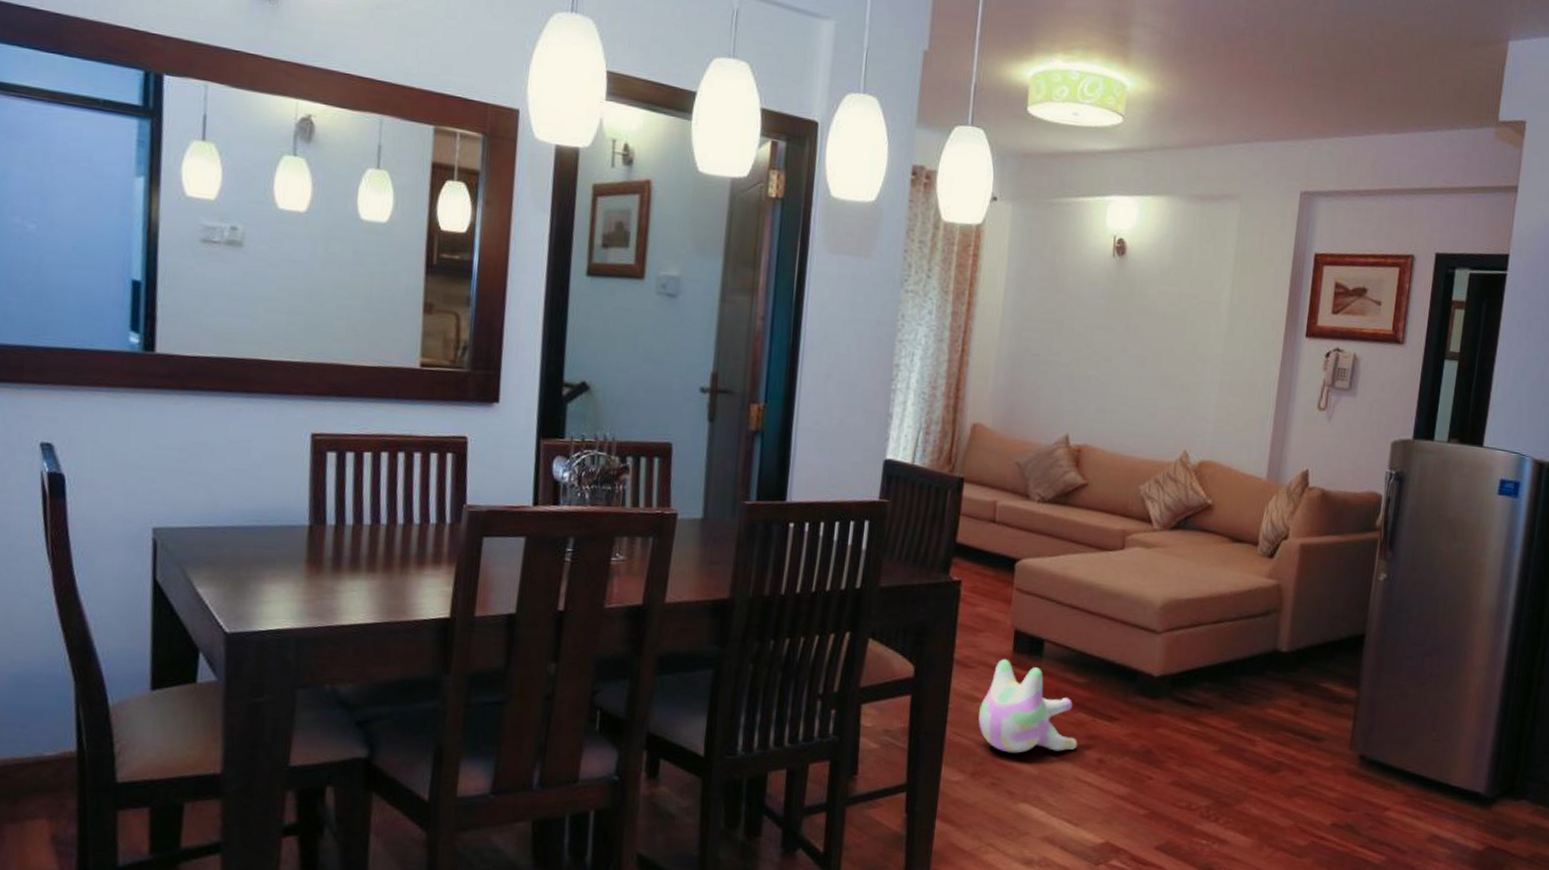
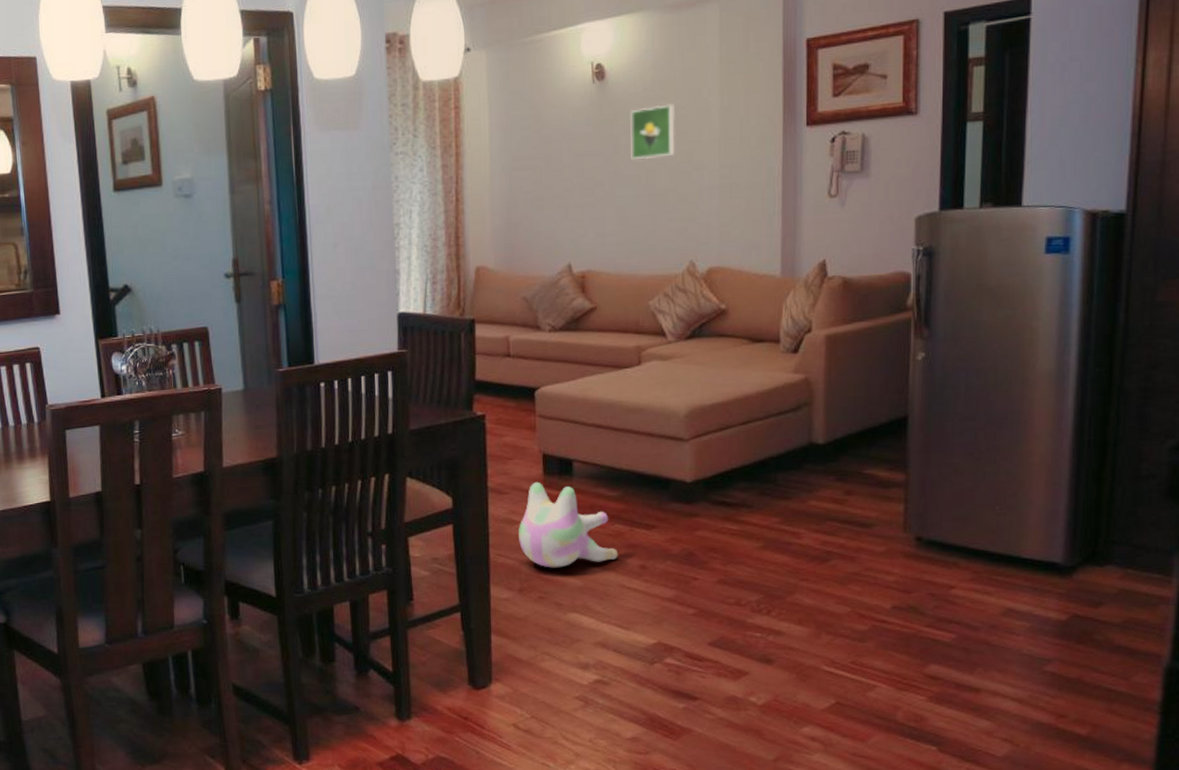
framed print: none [1140,290,1188,343] -> present [630,104,675,160]

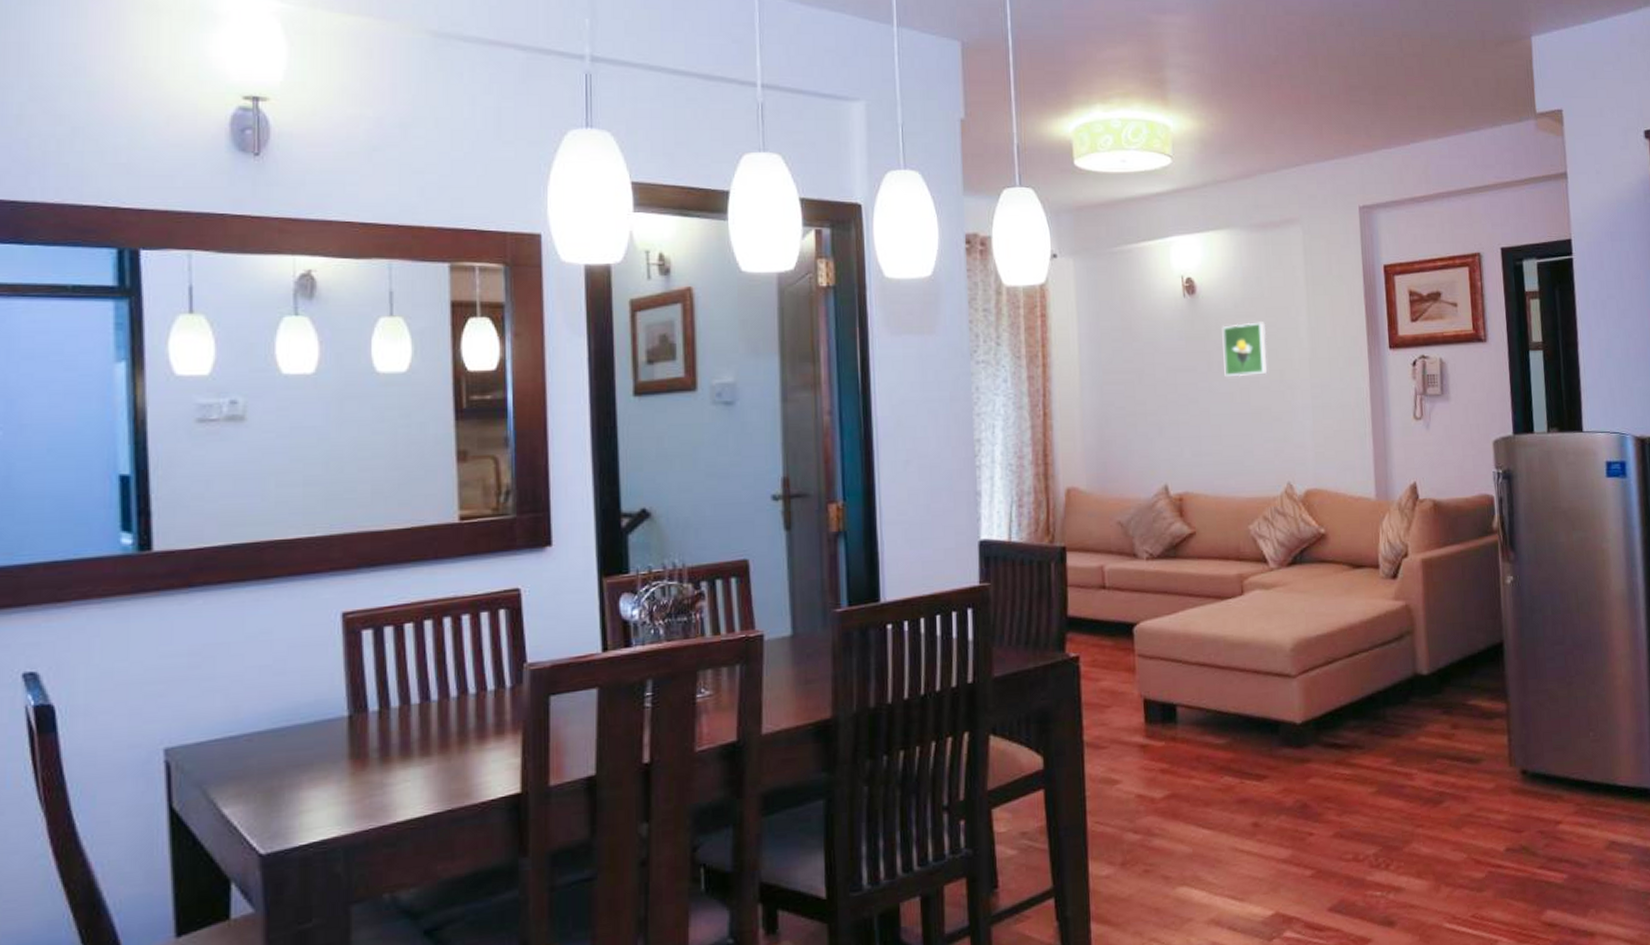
plush toy: present [519,481,619,568] -> none [1119,732,1229,834]

